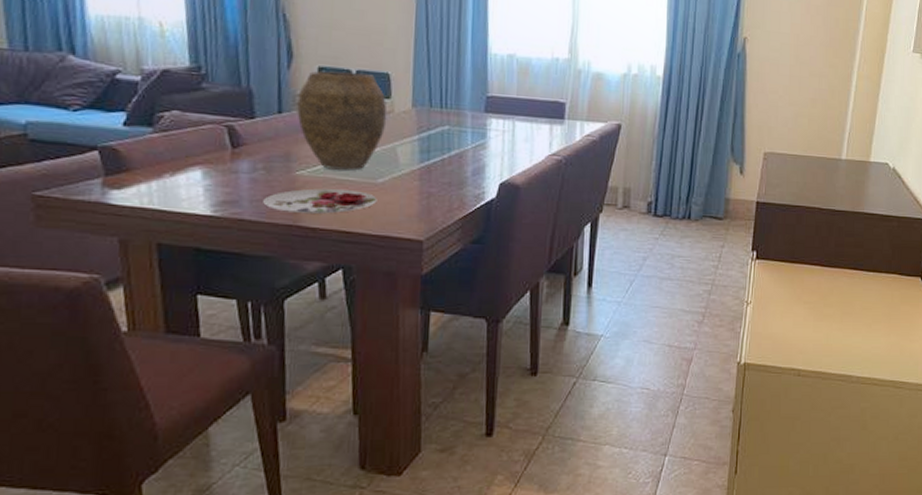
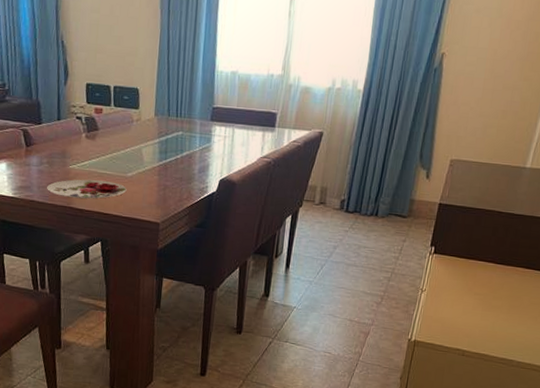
vase: present [297,71,388,170] -> none [71,86,136,166]

